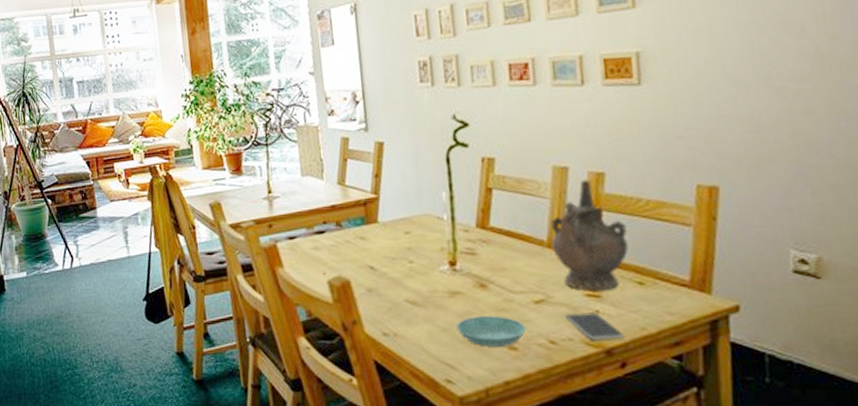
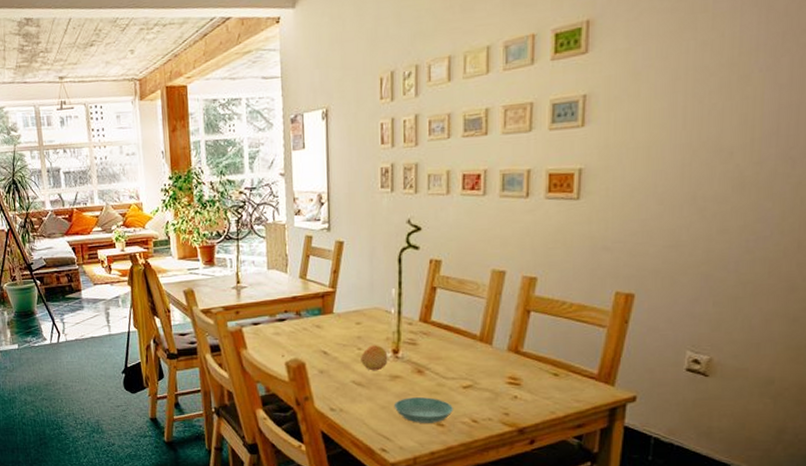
fruit: none [413,257,445,287] -> present [361,345,388,371]
ceremonial vessel: present [549,179,628,291] -> none [484,283,551,380]
smartphone: present [564,312,625,339] -> none [487,397,536,420]

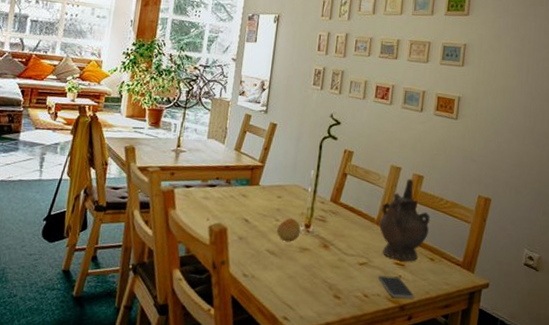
saucer: present [393,397,453,423] -> none [299,269,349,295]
ceremonial vessel: none [484,283,551,380] -> present [379,178,431,262]
smartphone: none [487,397,536,420] -> present [377,275,415,298]

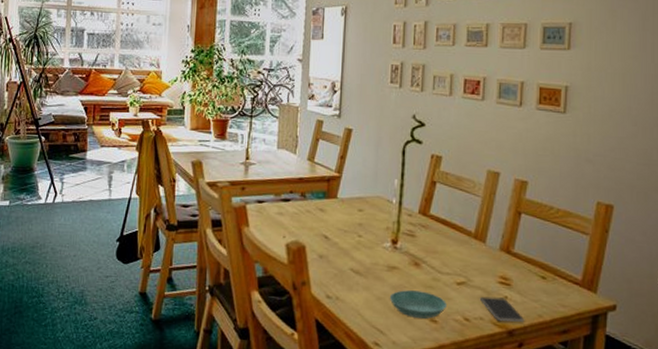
fruit: present [277,218,301,242] -> none [360,233,387,260]
saucer: none [299,269,349,295] -> present [389,290,447,319]
ceremonial vessel: present [379,178,431,262] -> none [478,185,539,281]

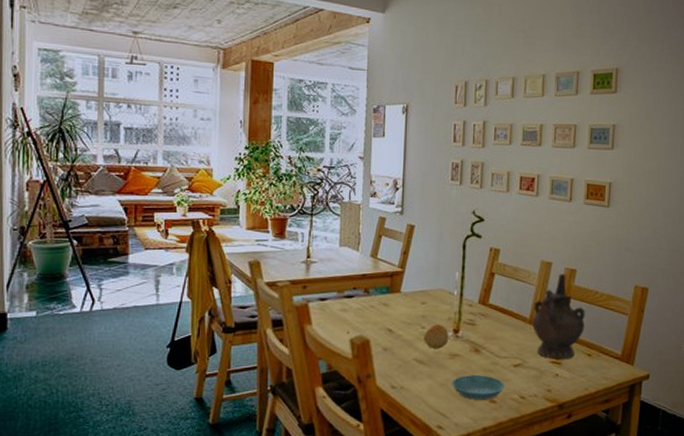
fruit: none [360,233,387,260] -> present [424,324,449,349]
ceremonial vessel: none [478,185,539,281] -> present [532,273,586,359]
smartphone: present [479,296,525,322] -> none [533,375,573,396]

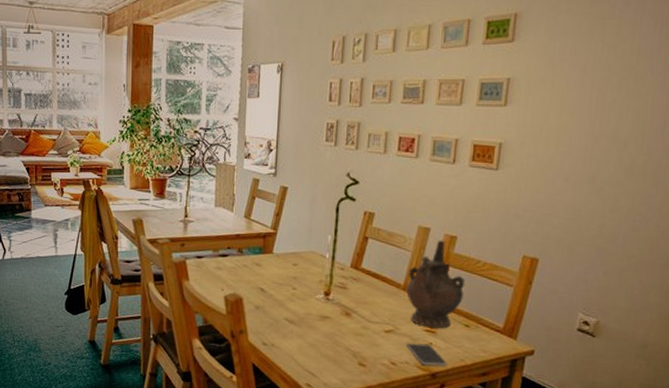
fruit: present [424,324,449,349] -> none [295,286,320,311]
saucer: present [451,375,504,400] -> none [321,337,375,363]
smartphone: none [533,375,573,396] -> present [405,343,448,366]

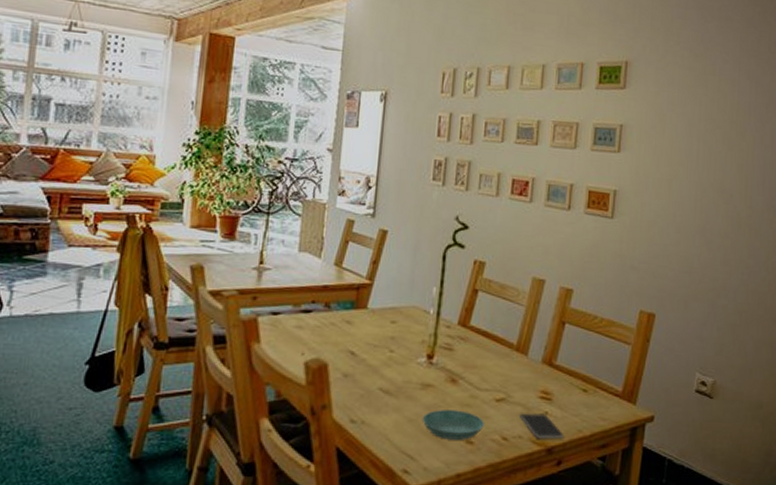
saucer: none [321,337,375,363] -> present [422,410,484,440]
ceremonial vessel: present [406,240,466,329] -> none [520,293,583,395]

